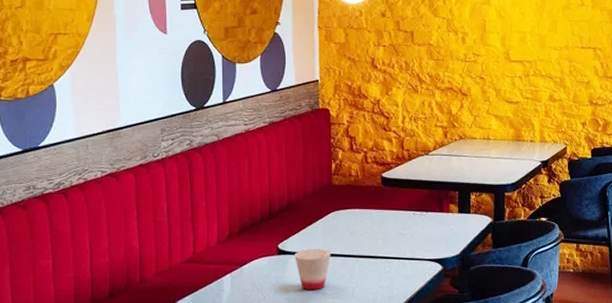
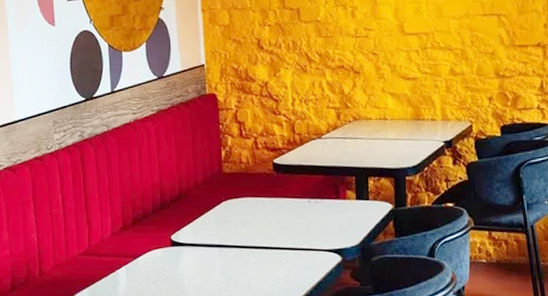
cup: present [294,248,331,291] -> none [188,239,225,284]

